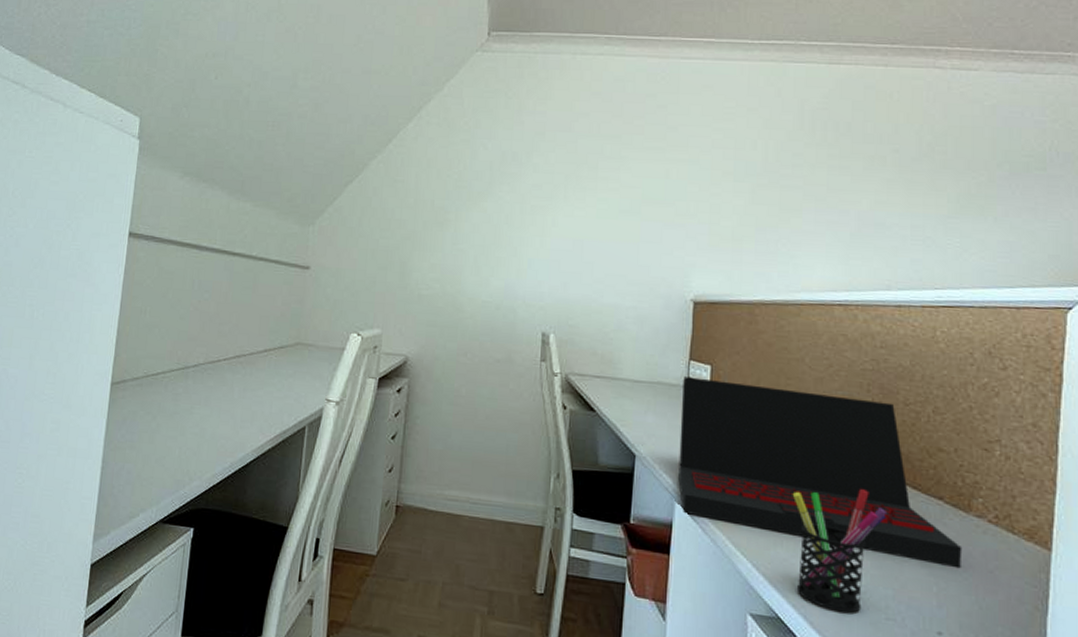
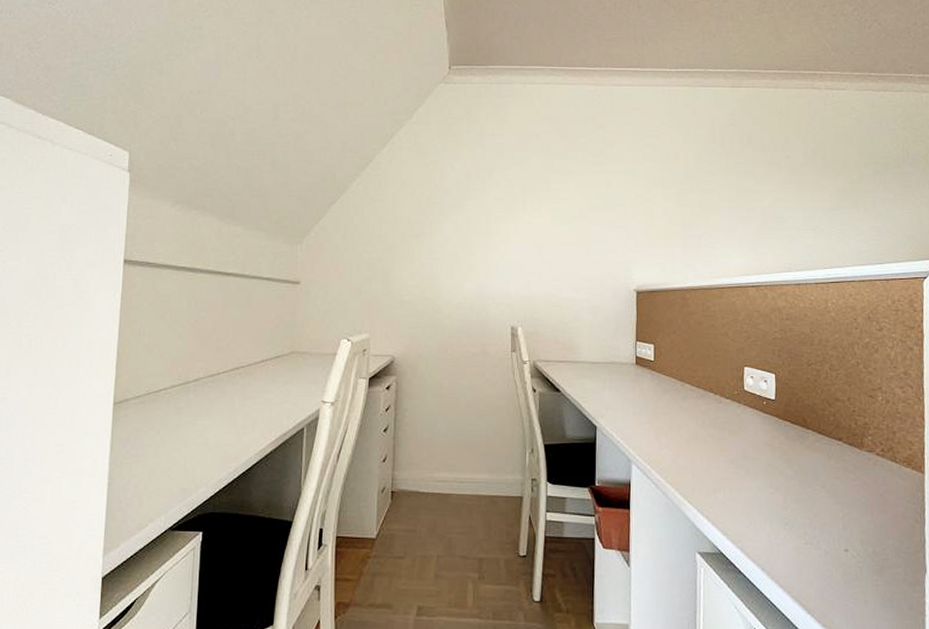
laptop: present [678,377,962,569] -> none [631,356,859,496]
pen holder: present [792,489,886,613] -> none [725,438,800,542]

